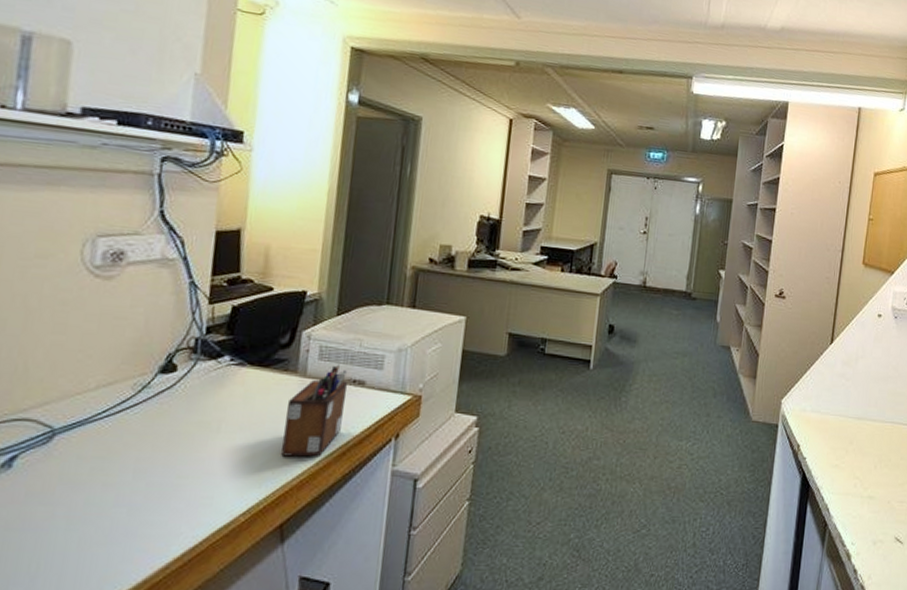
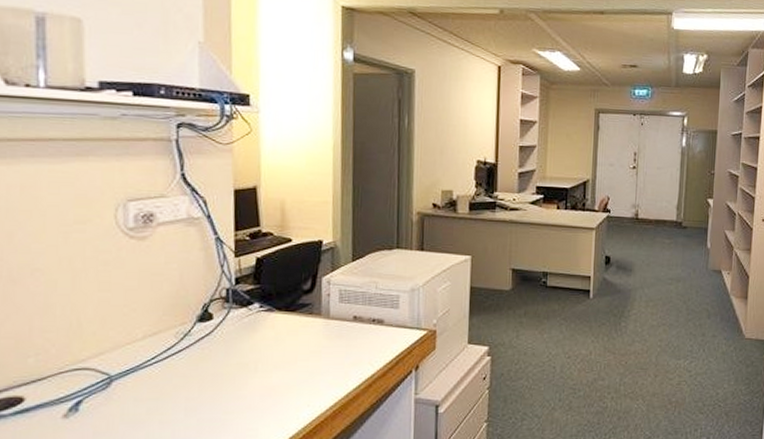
desk organizer: present [281,364,348,457] -> none [314,305,368,390]

